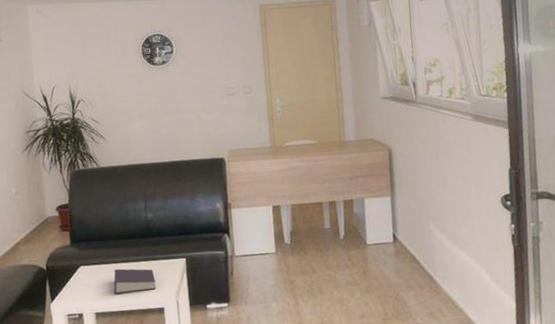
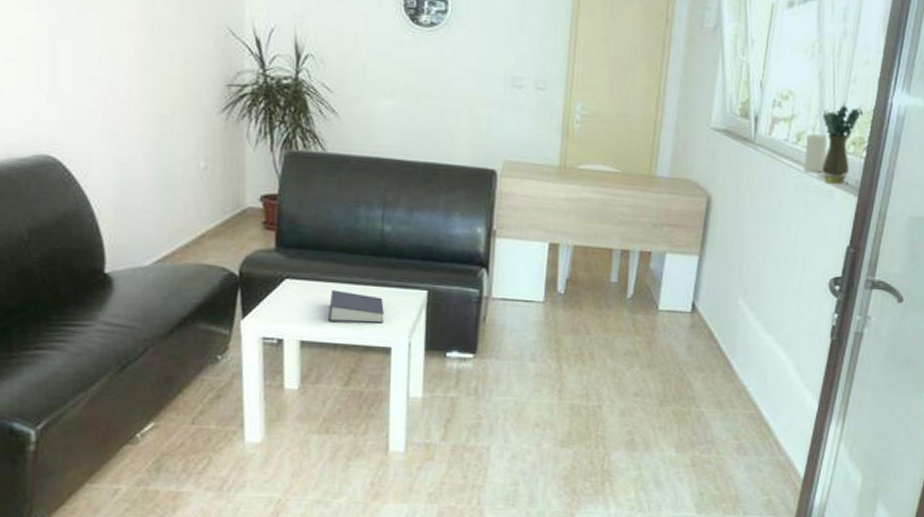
candle: none [456,86,476,118] -> present [803,134,828,174]
vase: none [465,59,497,124] -> present [822,101,863,185]

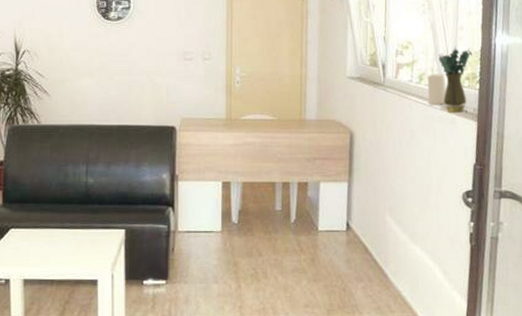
book: present [328,290,384,323] -> none [46,235,90,262]

